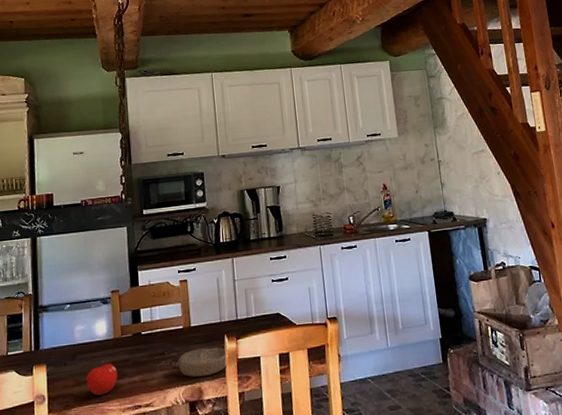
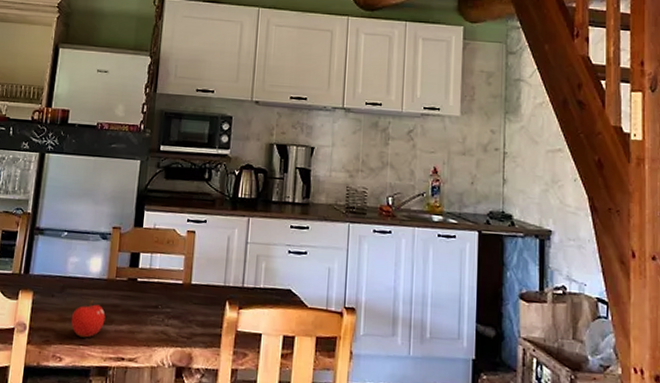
bowl: present [178,347,227,378] -> none [171,309,227,343]

